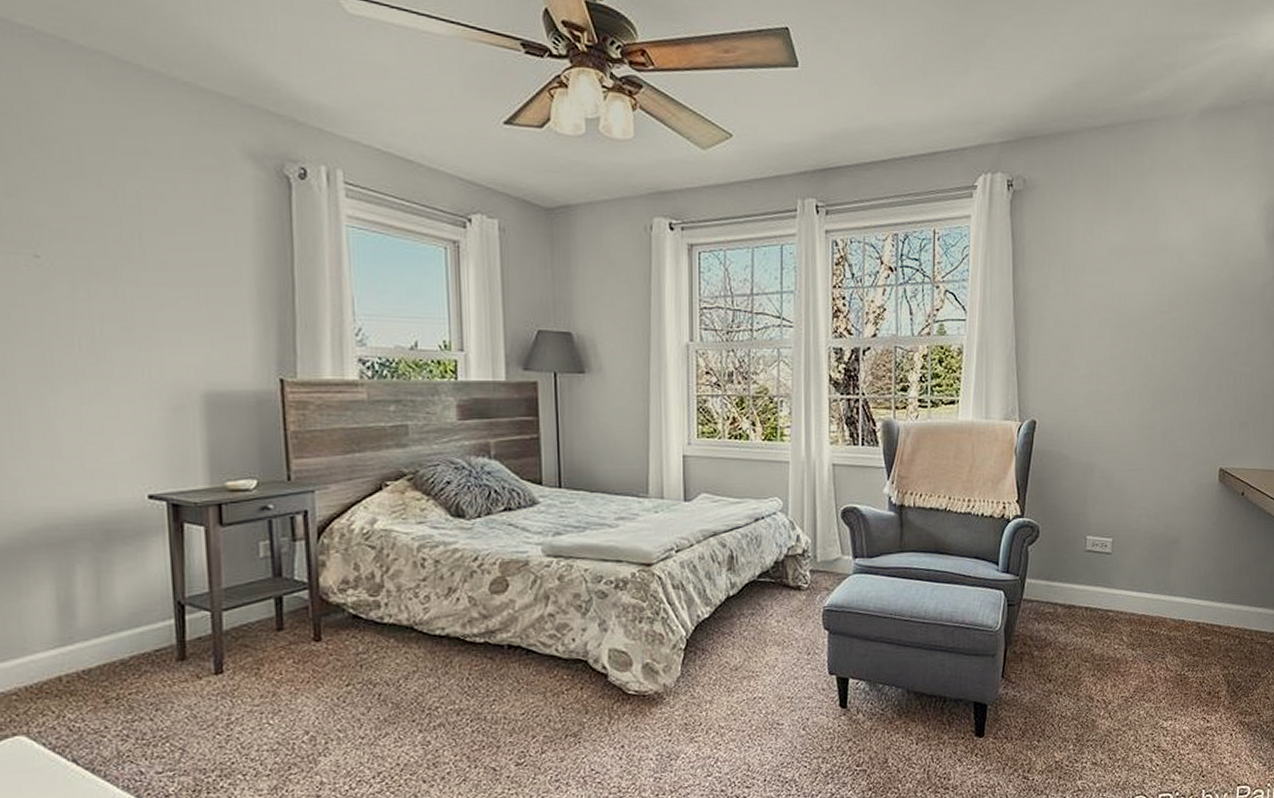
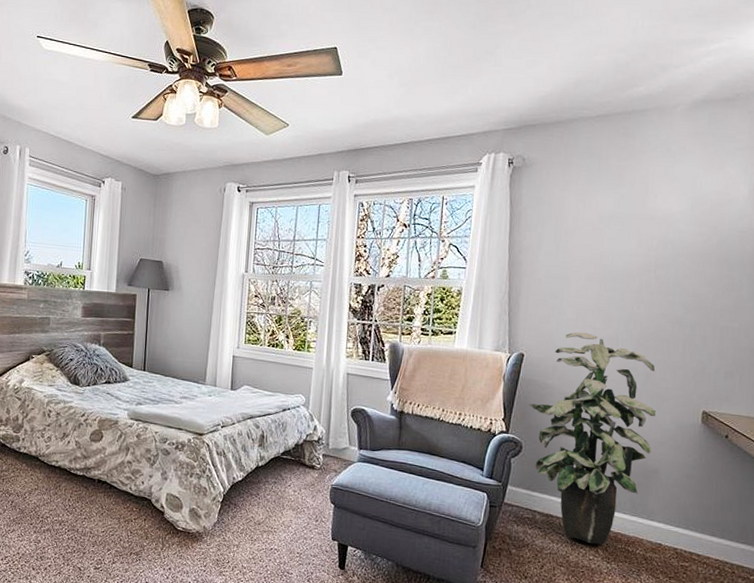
indoor plant: none [1044,389,1174,632] -> present [528,332,656,545]

